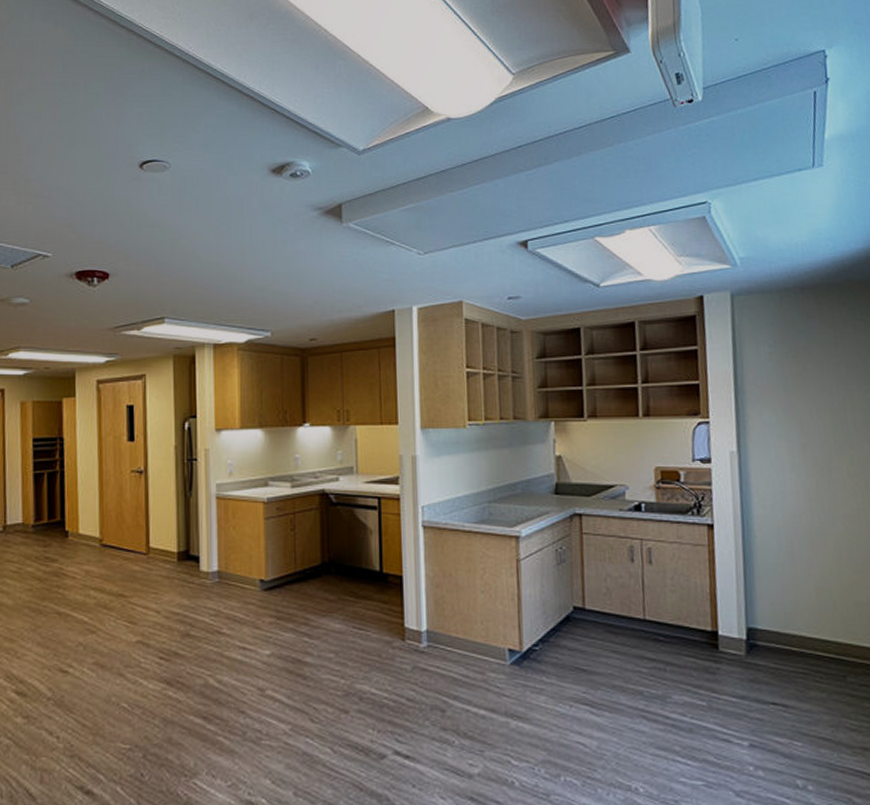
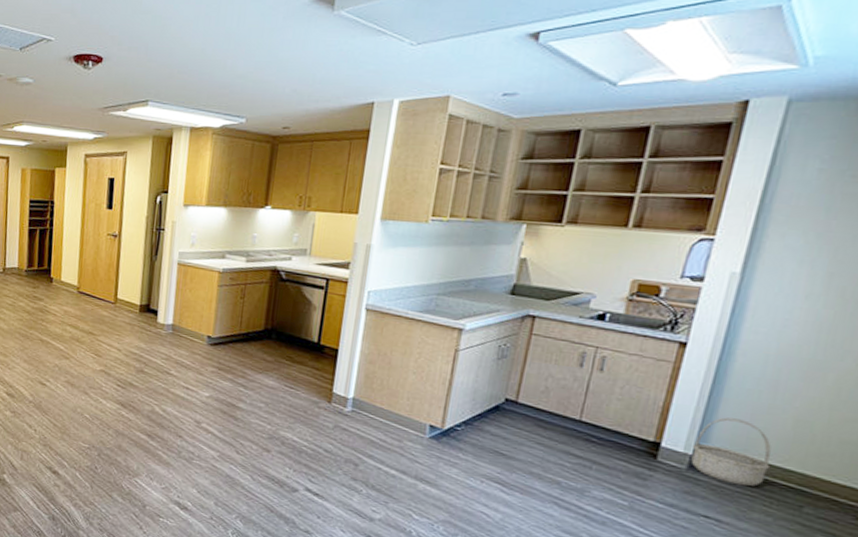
basket: none [744,595,810,664] -> present [691,417,771,487]

